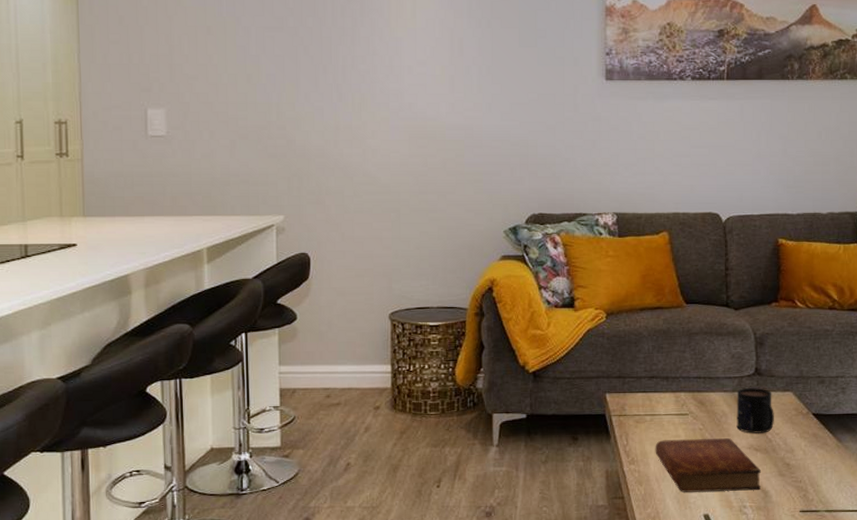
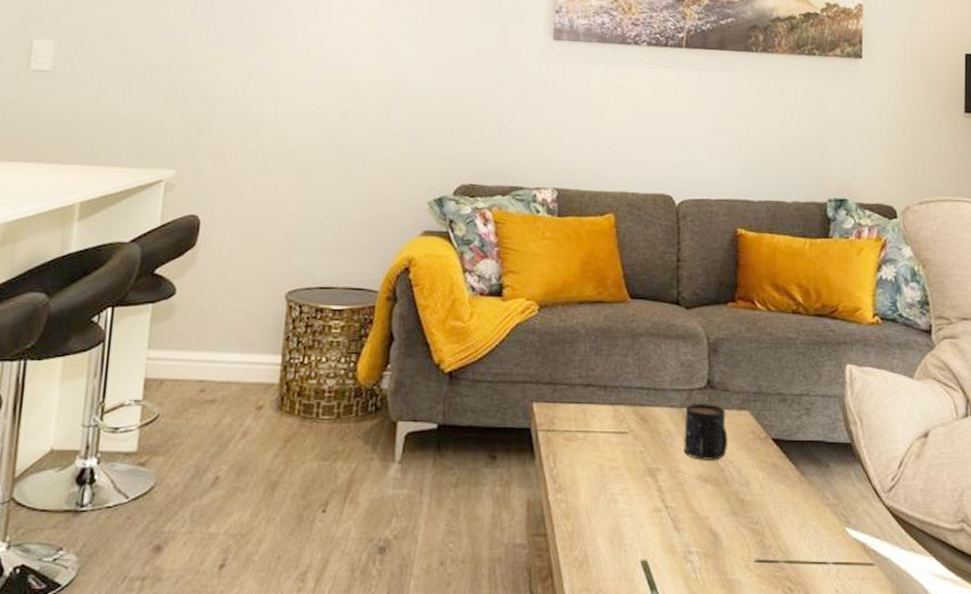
bible: present [655,438,761,492] -> none [587,464,710,532]

